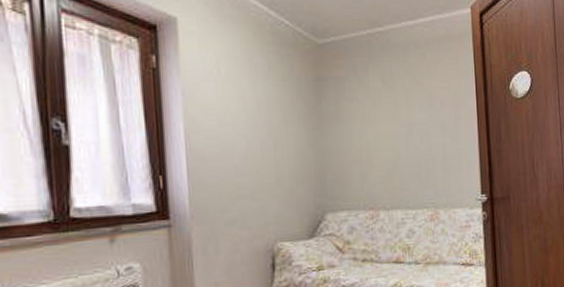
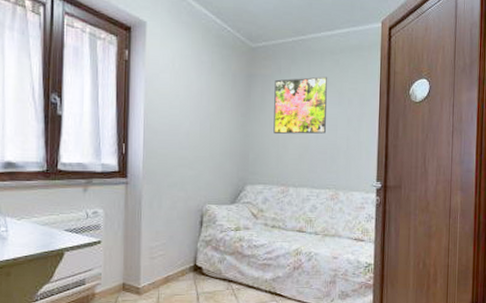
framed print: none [350,75,417,149] -> present [273,76,327,135]

